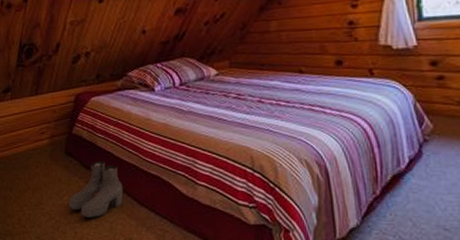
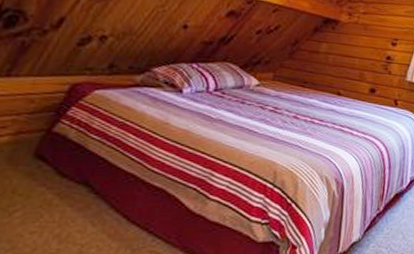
boots: present [68,161,123,218] -> none [18,168,112,240]

